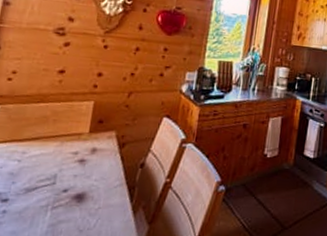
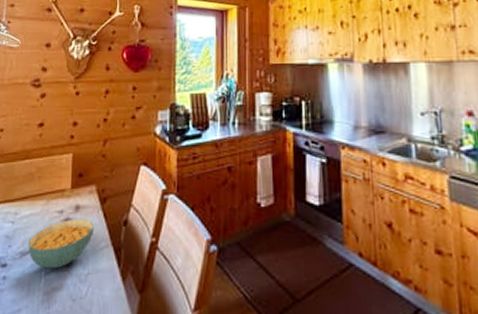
cereal bowl: none [35,160,111,204] -> present [28,218,95,269]

